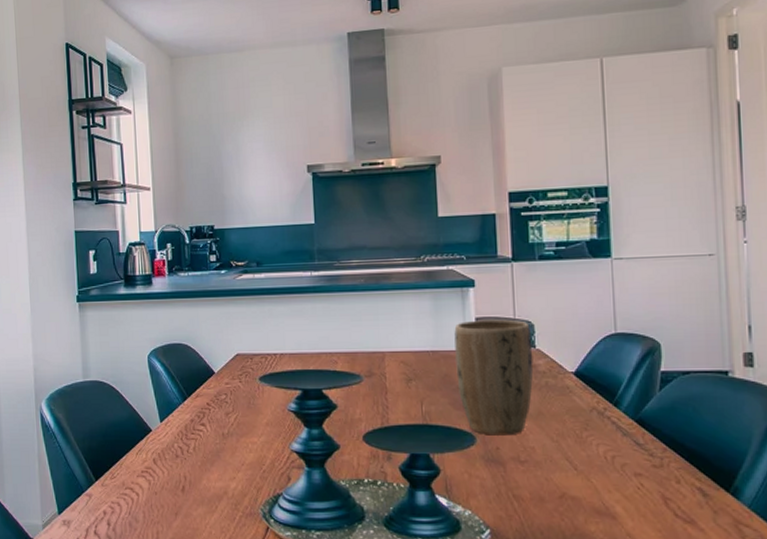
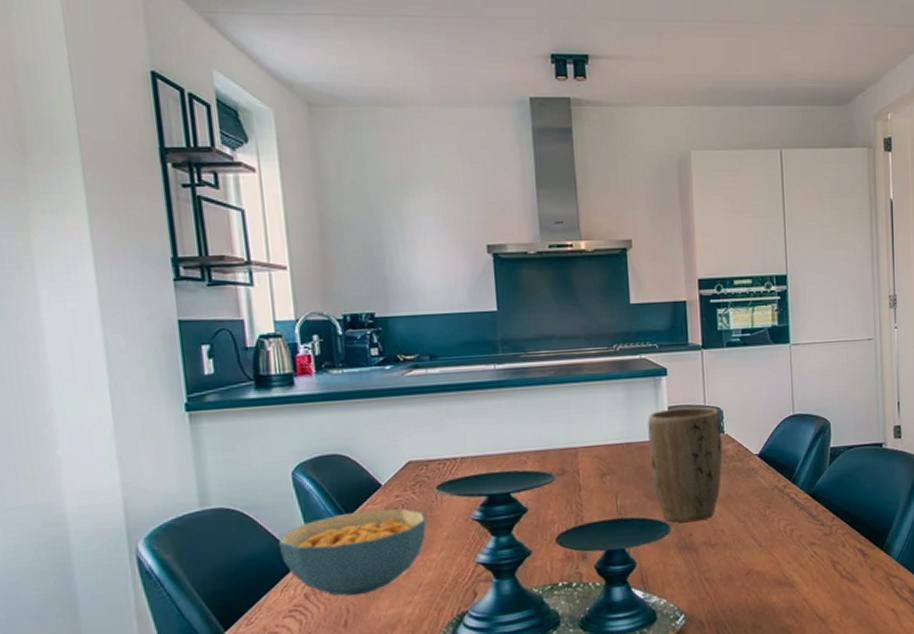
cereal bowl: none [136,393,250,466] -> present [278,508,426,596]

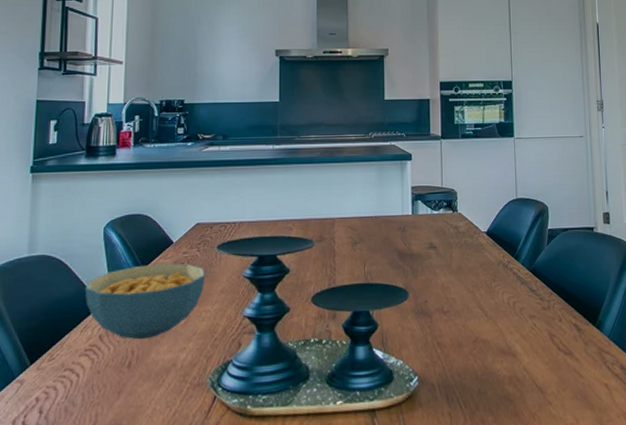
plant pot: present [647,407,723,523] -> none [394,188,456,290]

